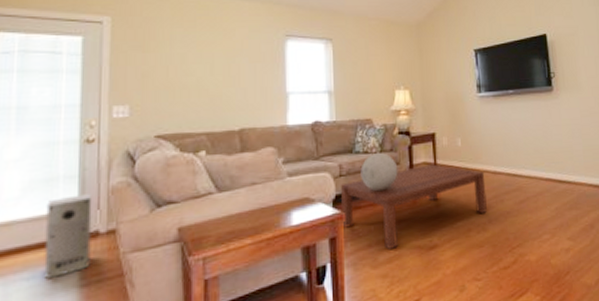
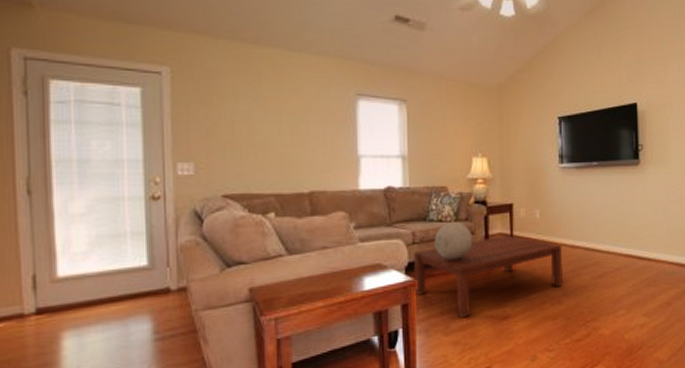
air purifier: present [43,194,92,278] -> none [116,251,163,331]

